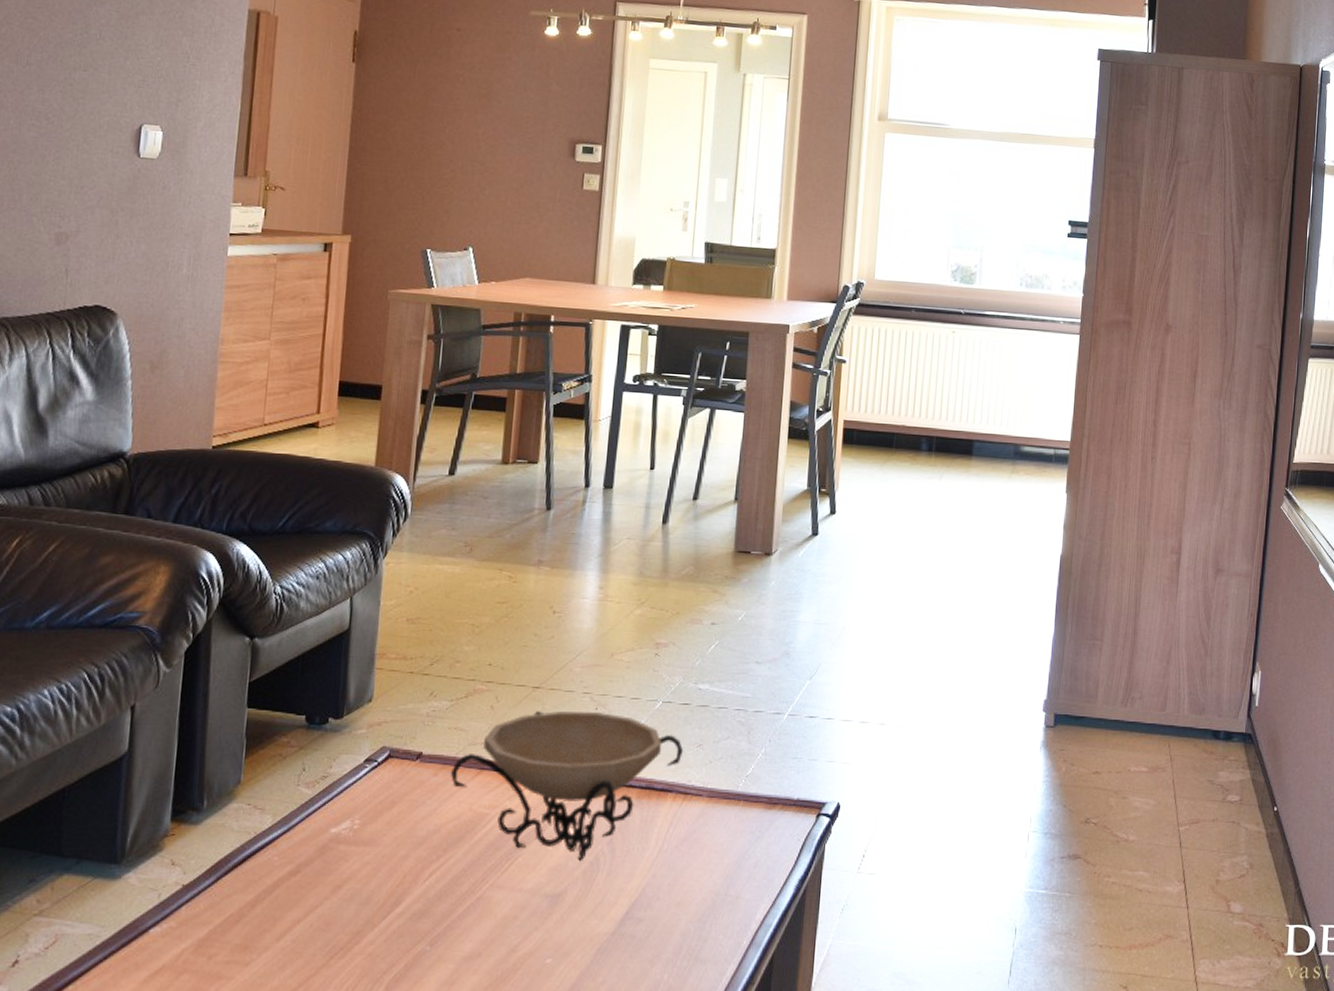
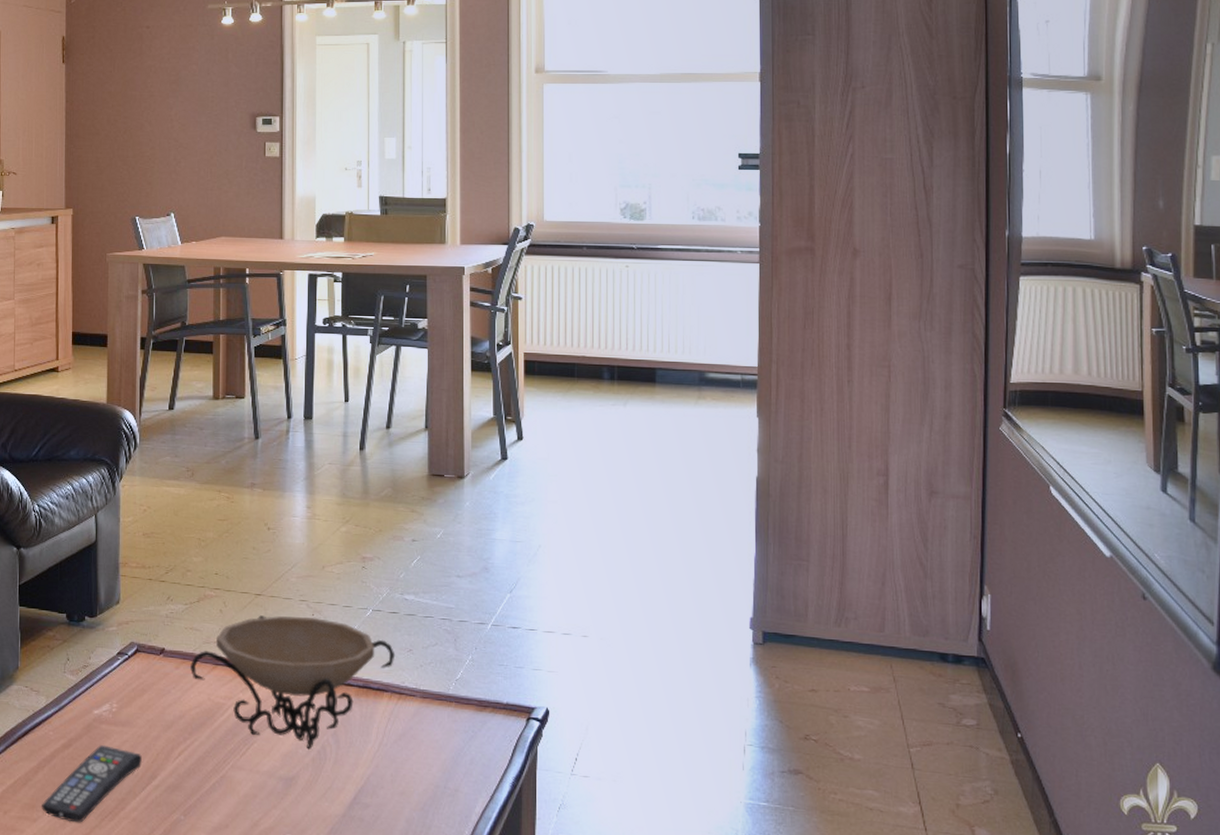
remote control: none [255,869,385,964] -> present [41,745,142,823]

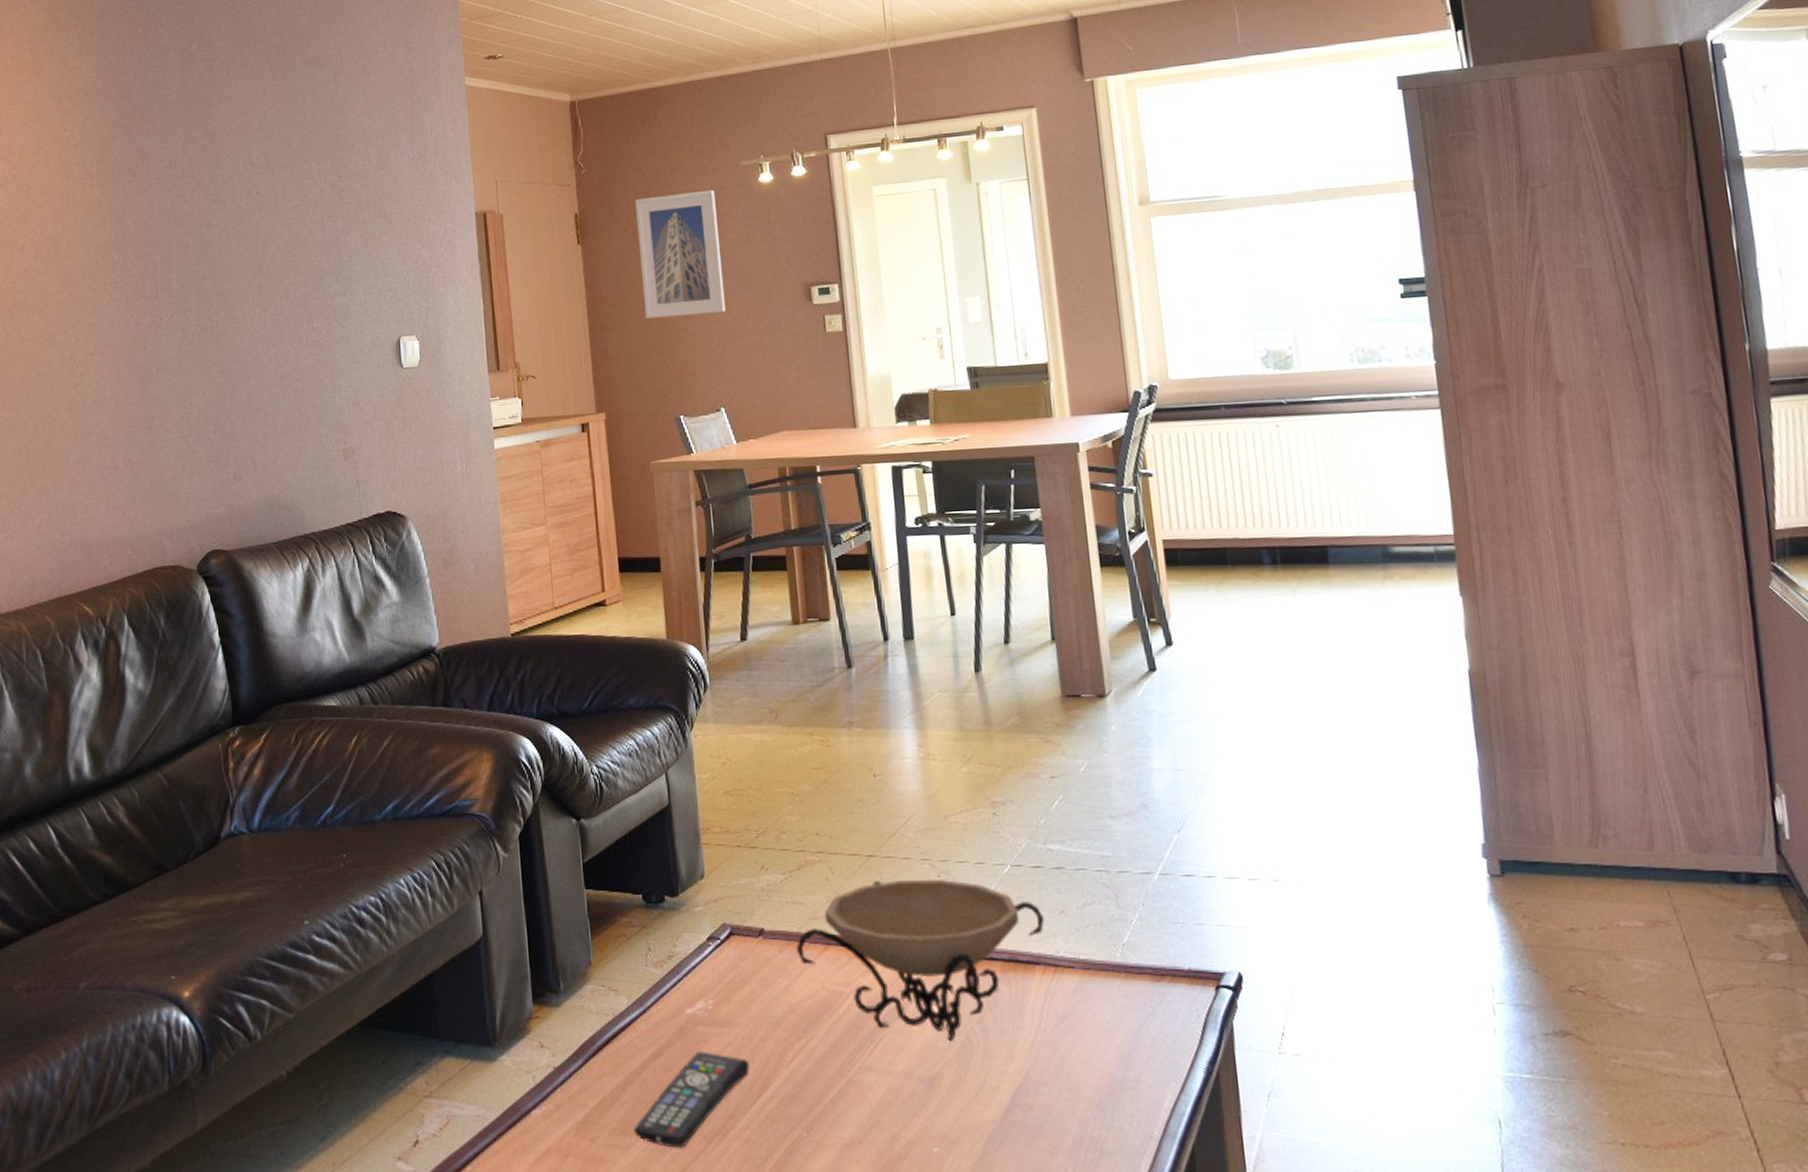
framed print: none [114,28,184,132] -> present [635,190,726,319]

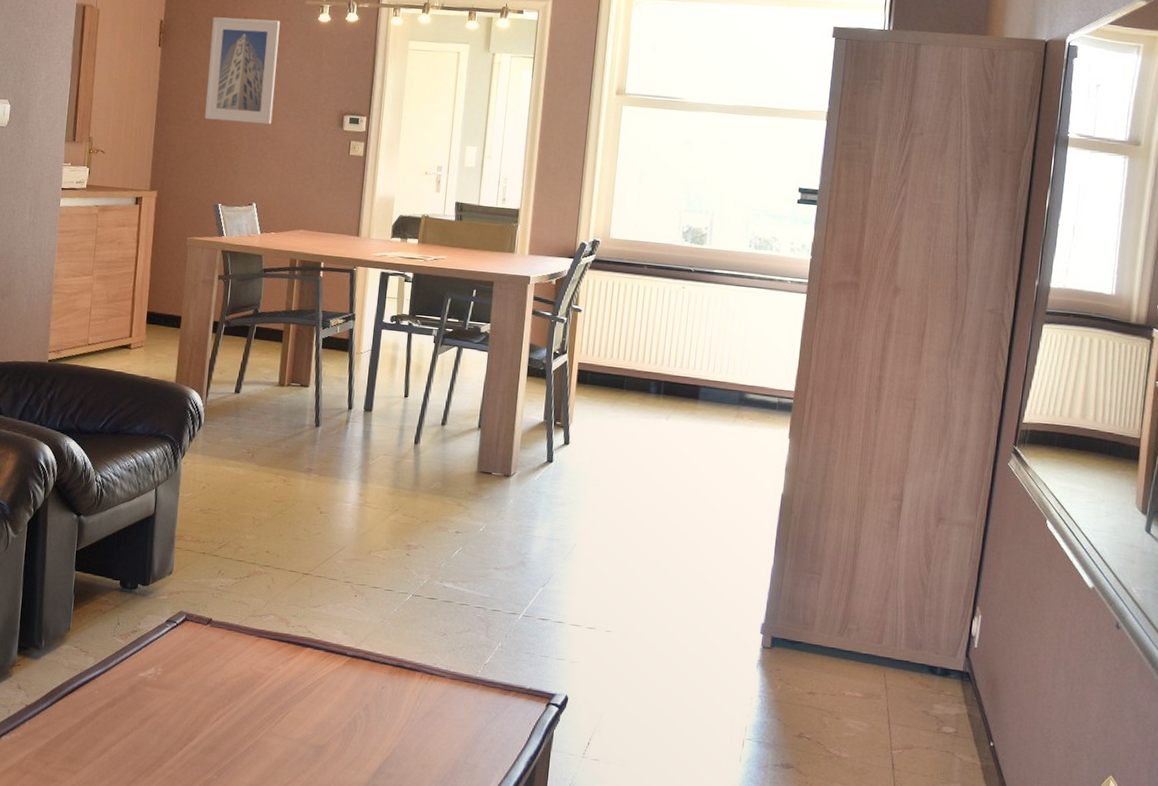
remote control: present [633,1051,750,1148] -> none [81,706,182,777]
decorative bowl: present [795,880,1045,1043] -> none [234,593,430,722]

